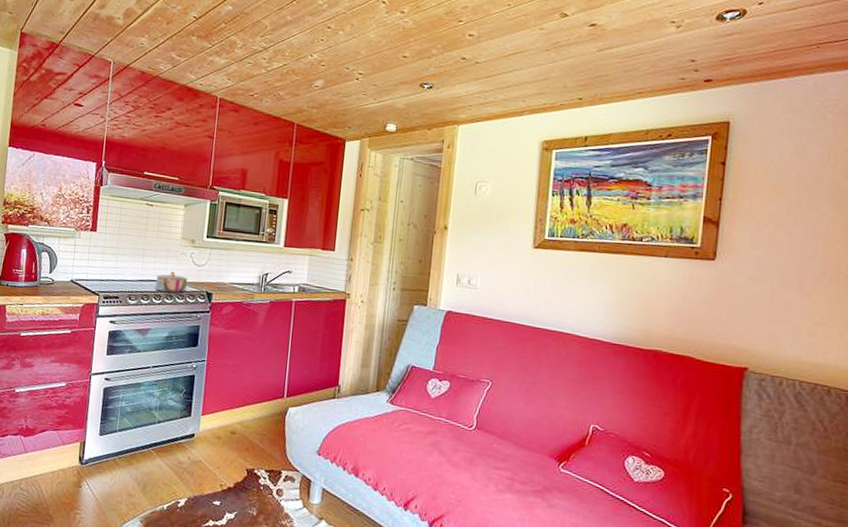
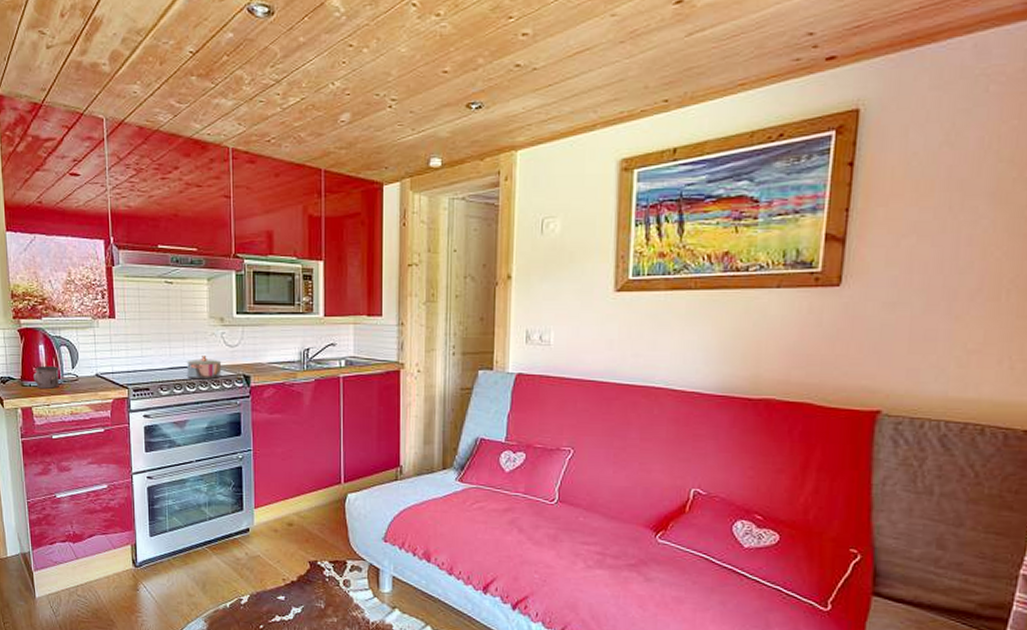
mug: none [11,268,37,290] -> present [33,366,59,390]

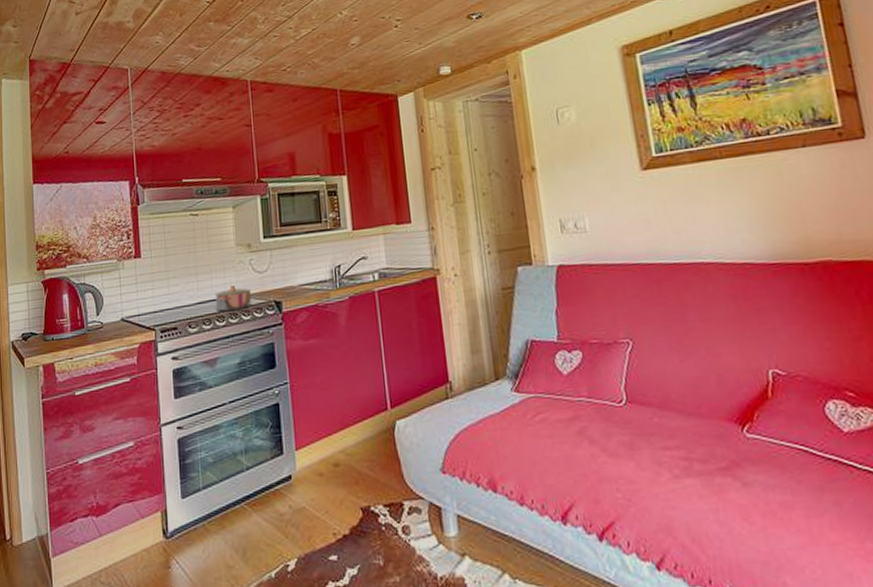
mug: present [33,366,59,390] -> none [56,315,83,342]

